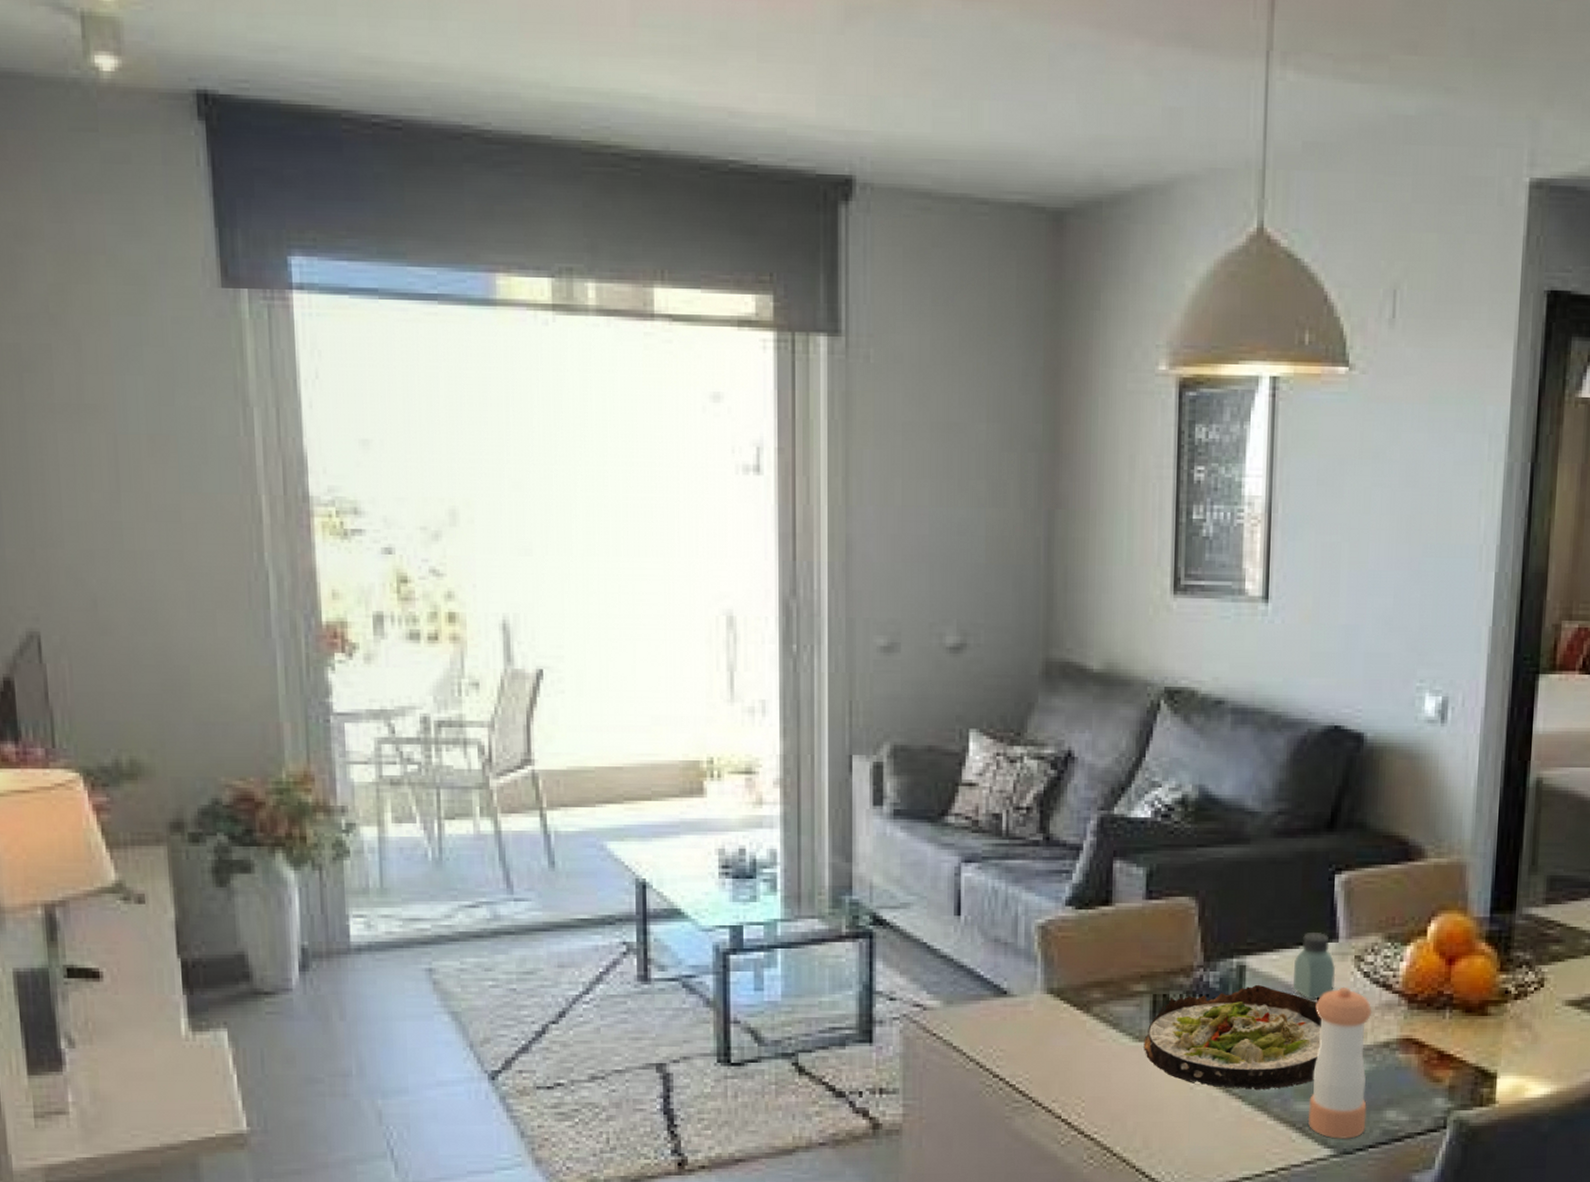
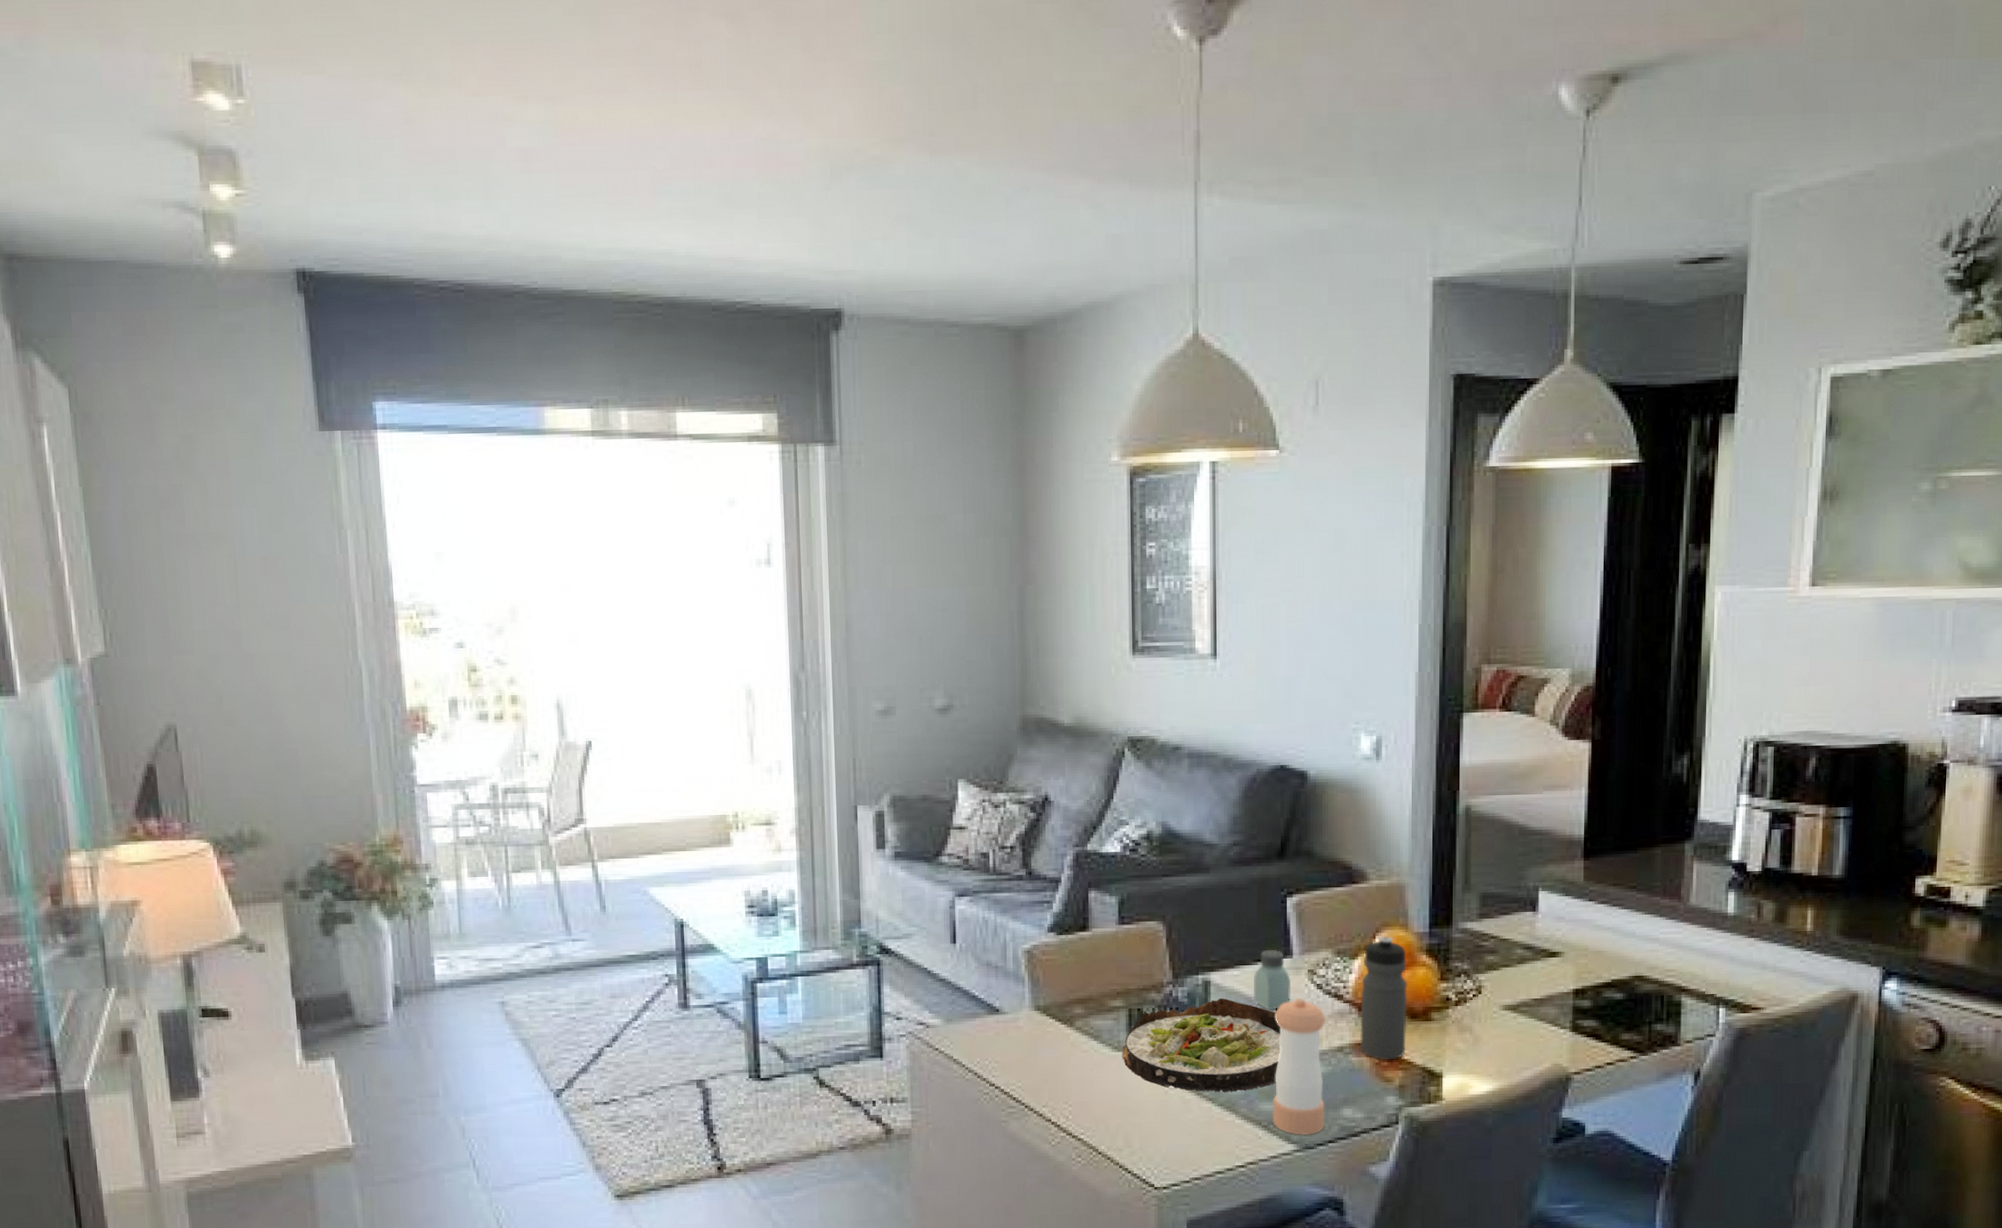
water bottle: none [1408,920,1464,1058] -> present [1359,936,1407,1060]

